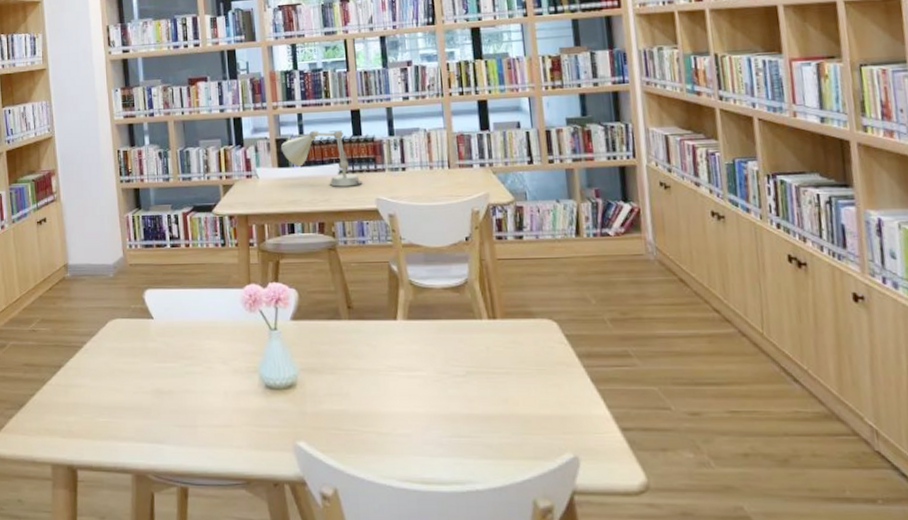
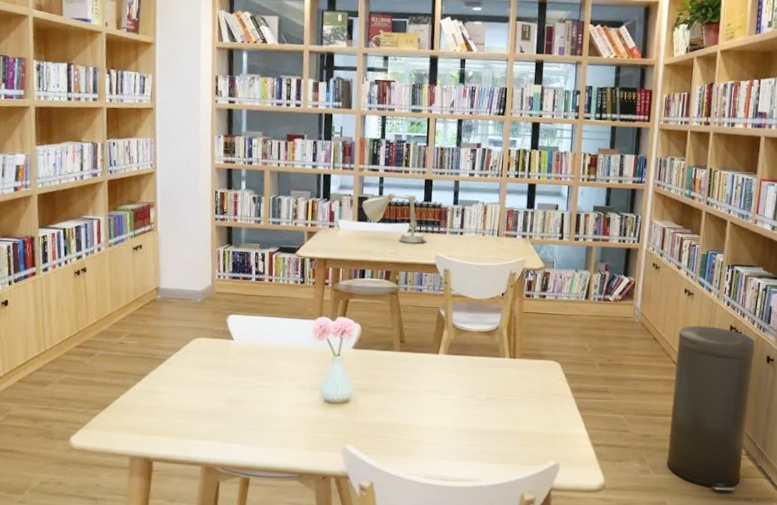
pedal bin: none [714,258,851,490] -> present [667,325,755,492]

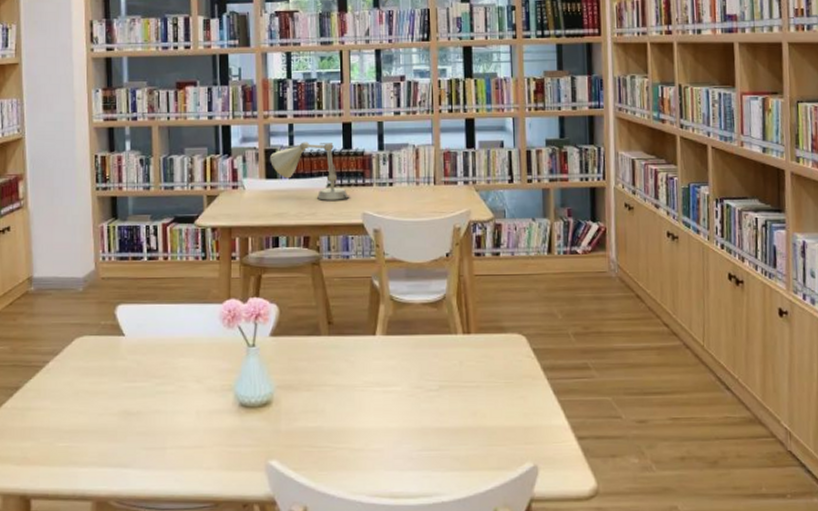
pedal bin: present [667,325,755,492] -> none [667,276,767,487]

